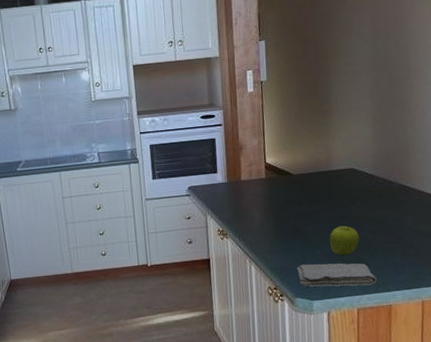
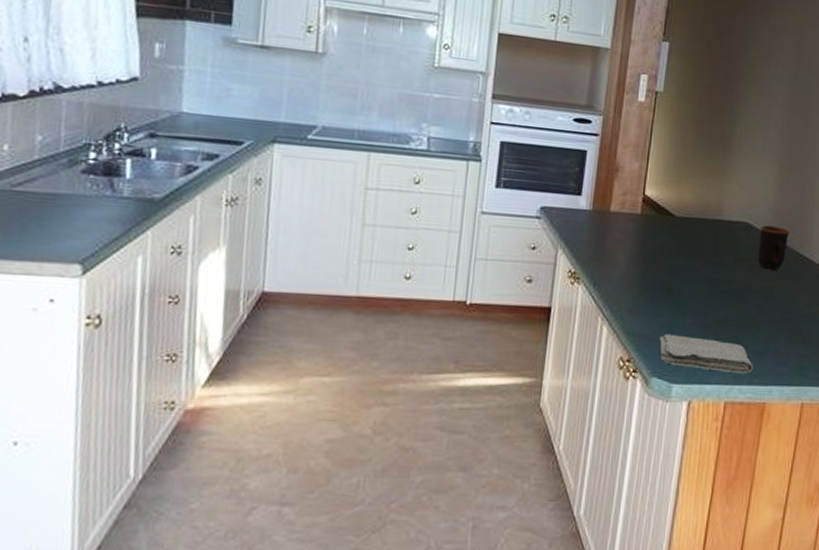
fruit: present [329,225,360,256] -> none [704,292,741,331]
mug: none [365,167,391,202] -> present [757,225,790,270]

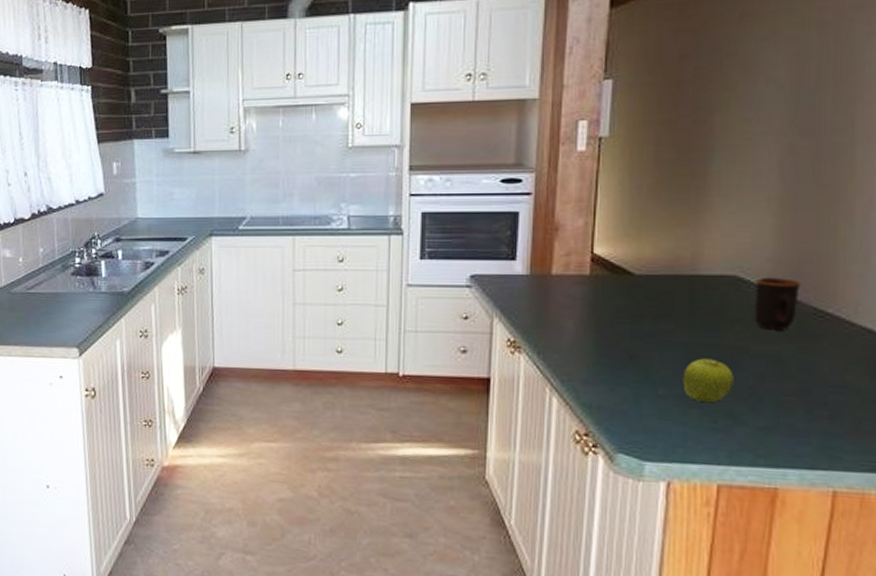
washcloth: present [659,334,753,374] -> none [623,406,756,454]
fruit: none [704,292,741,331] -> present [682,358,734,403]

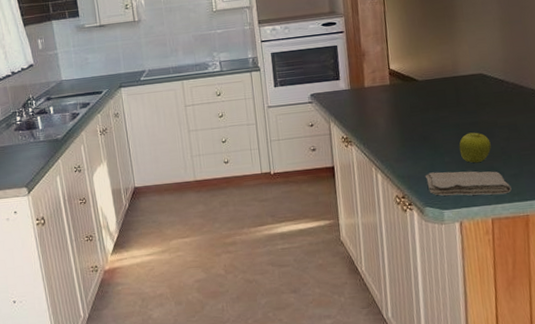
washcloth: none [623,406,756,454] -> present [425,171,512,196]
mug: present [754,278,802,331] -> none [494,71,522,108]

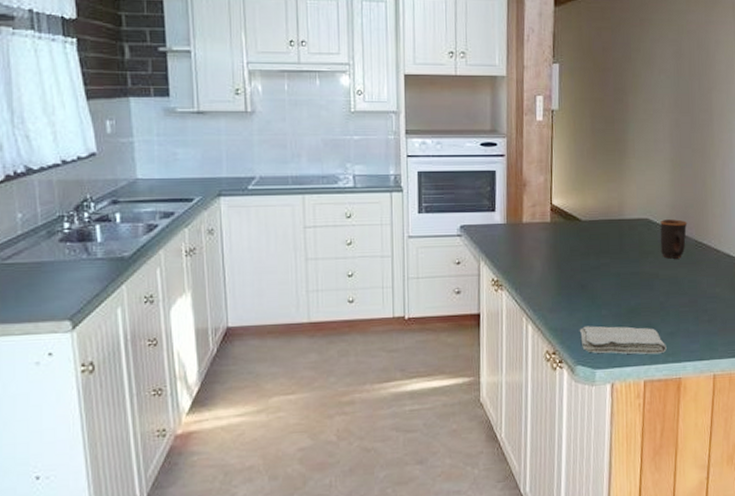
fruit: present [459,132,491,163] -> none [617,283,650,318]
mug: none [494,71,522,108] -> present [660,219,688,259]

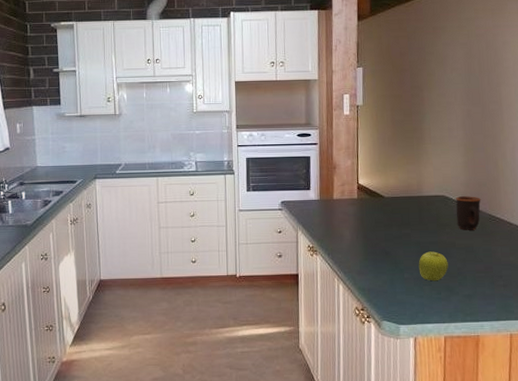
washcloth: present [579,326,667,355] -> none [384,287,465,314]
fruit: none [617,283,650,318] -> present [418,251,448,282]

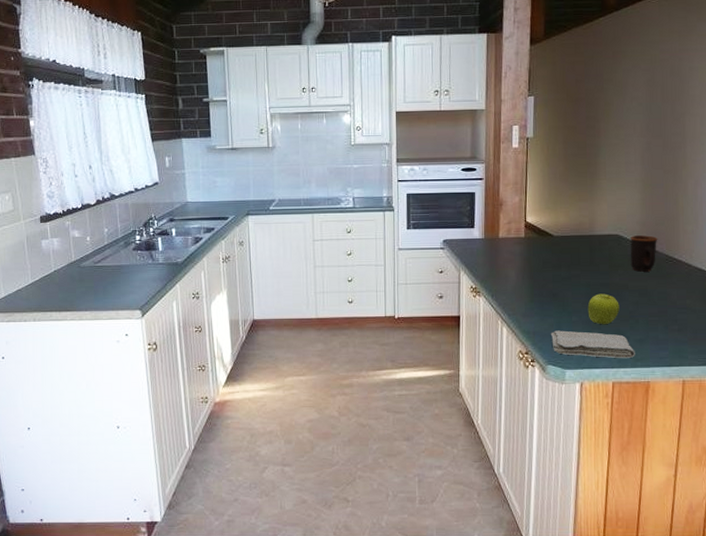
washcloth: none [384,287,465,314] -> present [550,330,635,359]

